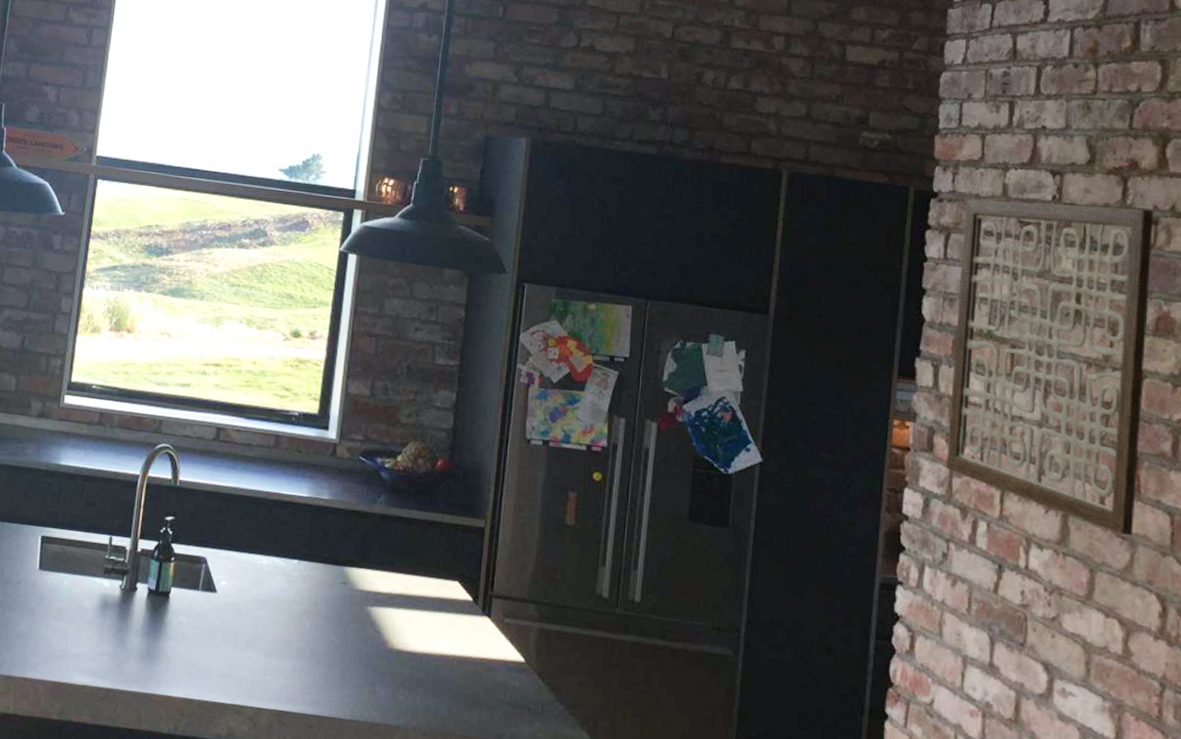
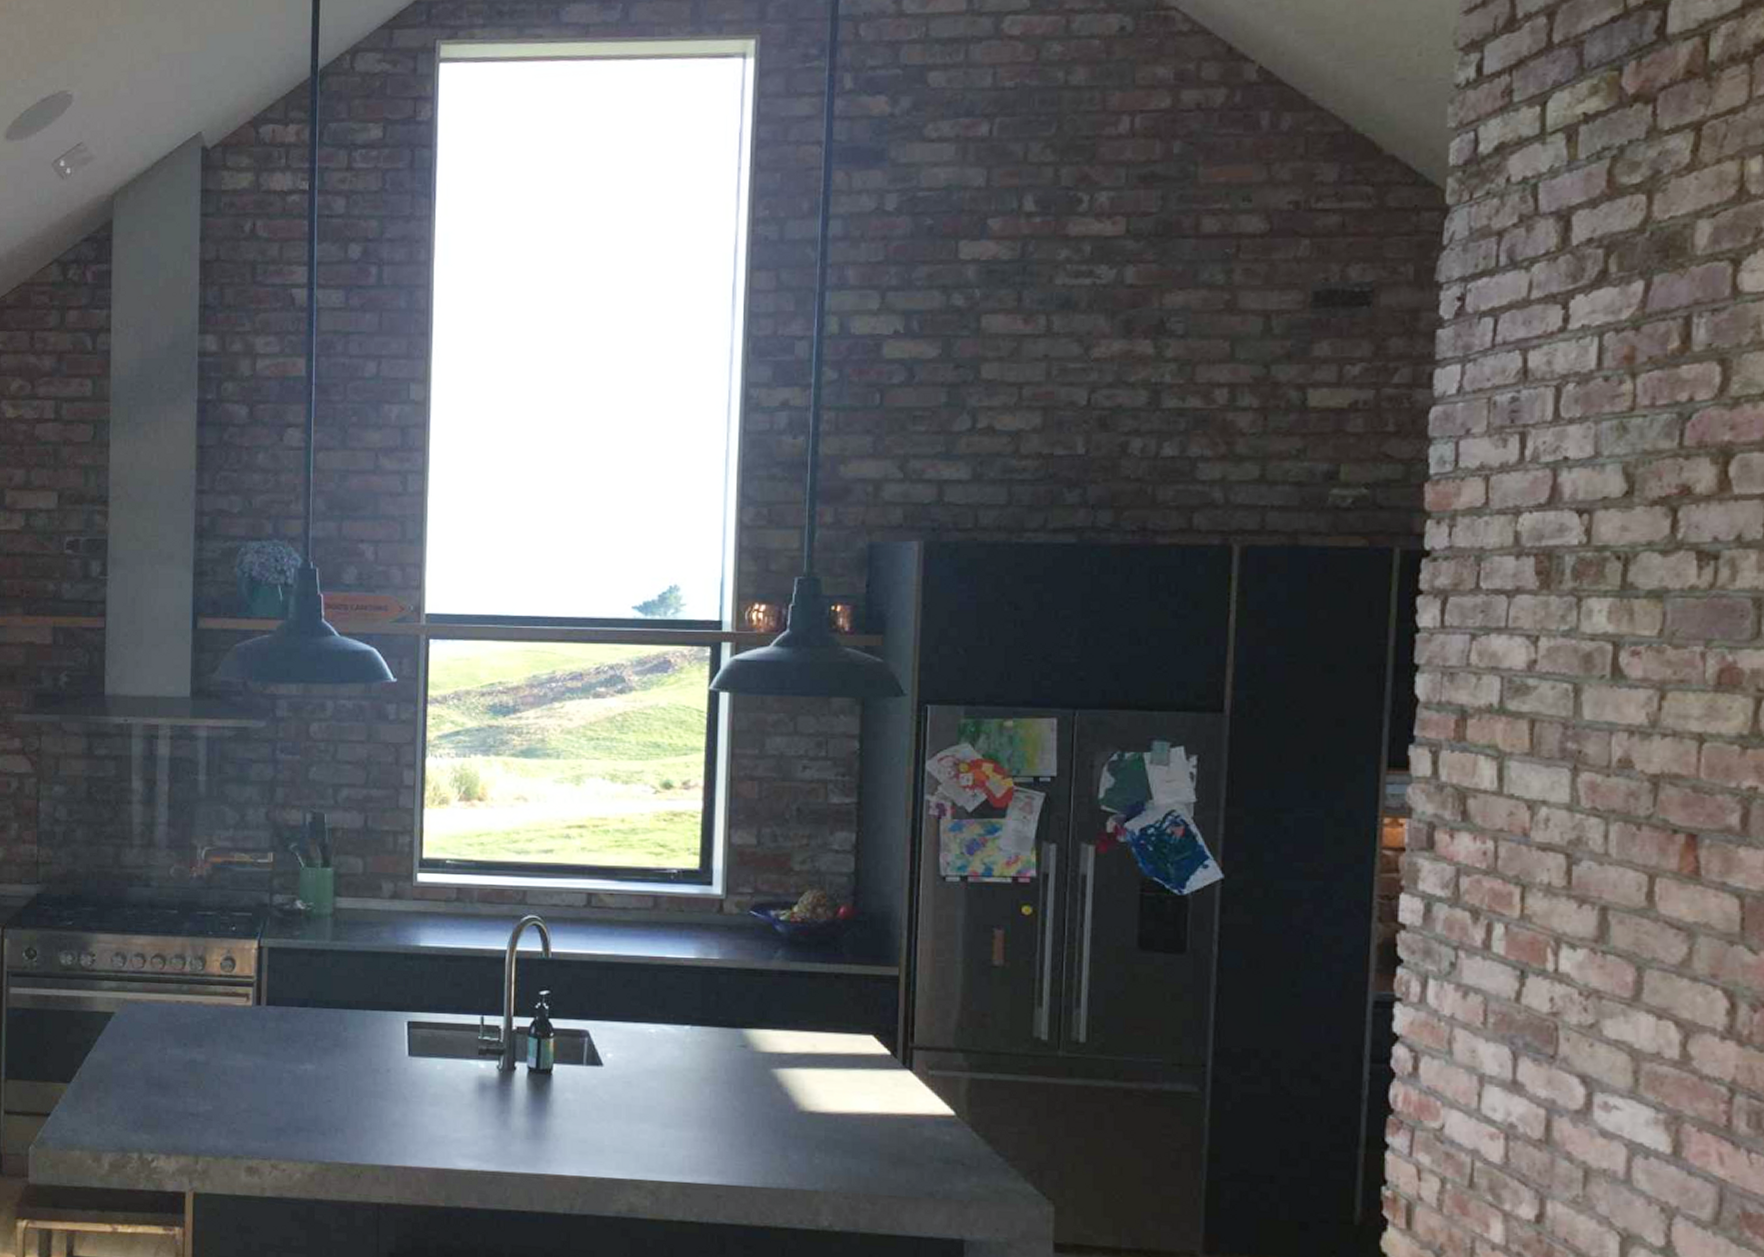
wall art: present [946,193,1154,536] -> none [1451,536,1713,926]

